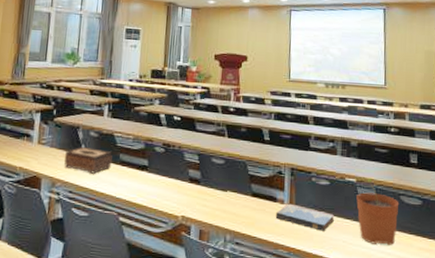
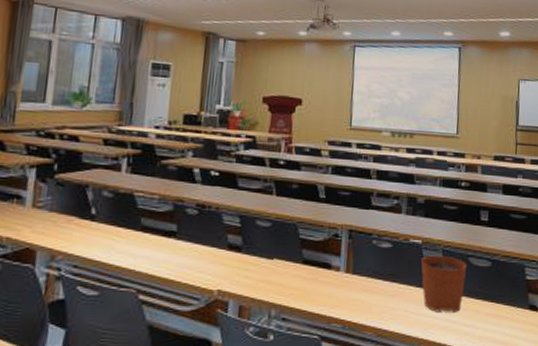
tissue box: present [64,146,113,174] -> none [67,209,132,243]
hardcover book: present [275,203,334,231] -> none [329,270,396,300]

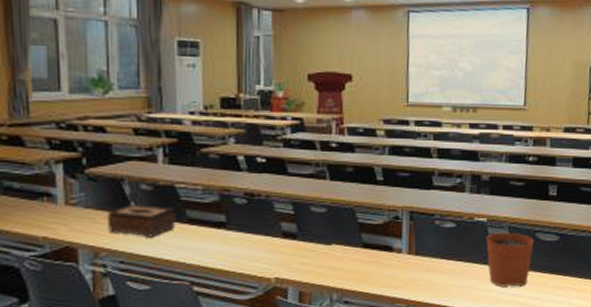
tissue box: none [67,209,132,243] -> present [106,203,176,238]

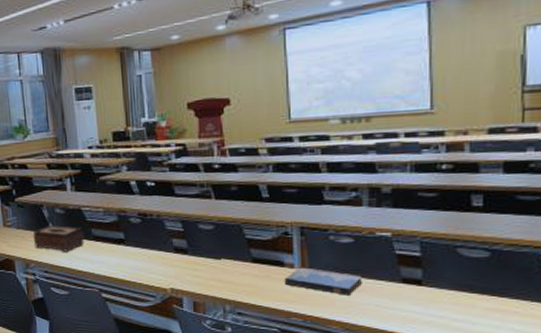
hardcover book: none [391,252,460,279] -> present [284,267,362,295]
plant pot: present [486,217,534,287] -> none [392,231,456,307]

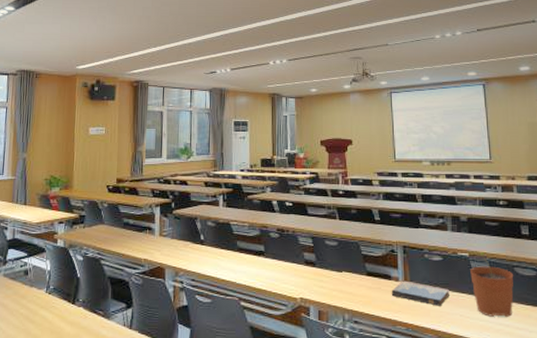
tissue box: present [32,224,85,252] -> none [185,236,230,262]
plant pot: none [392,231,456,307] -> present [470,252,514,317]

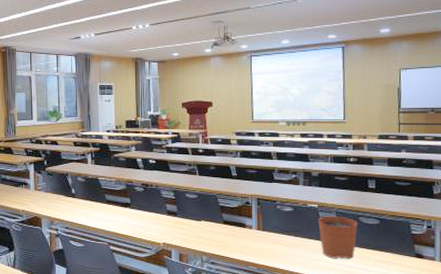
hardcover book: present [391,281,449,306] -> none [245,228,298,250]

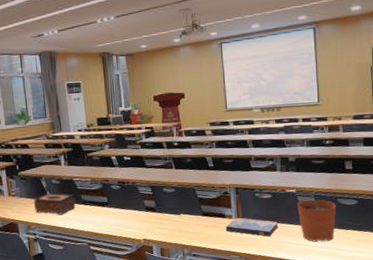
tissue box: none [58,190,99,212] -> present [33,193,76,215]
hardcover book: none [245,228,298,250] -> present [225,217,278,237]

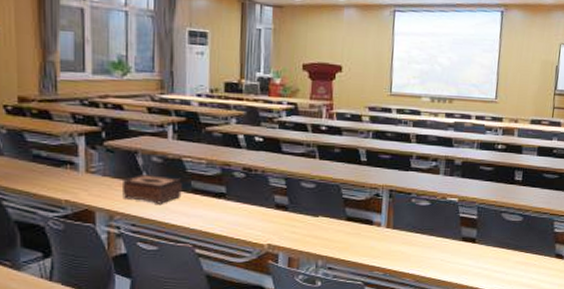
hardcover book: present [225,217,278,237] -> none [371,226,433,251]
plant pot: present [297,188,337,242] -> none [457,198,500,261]

